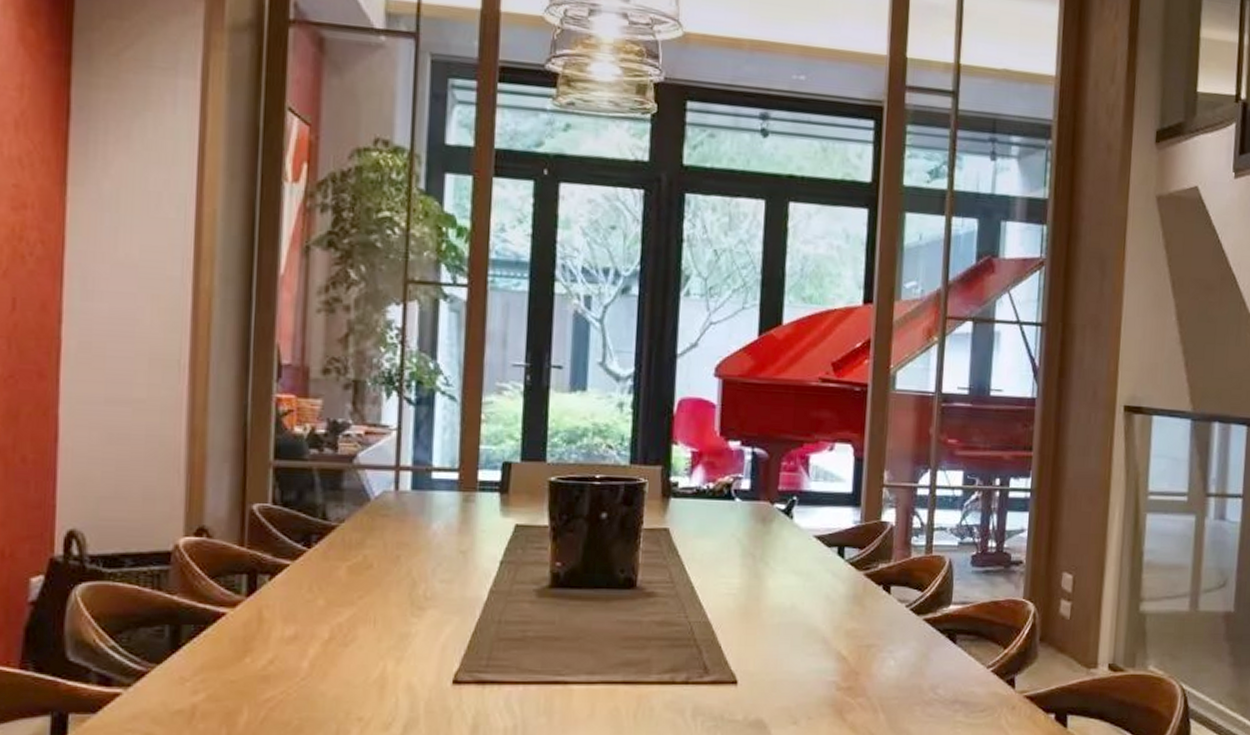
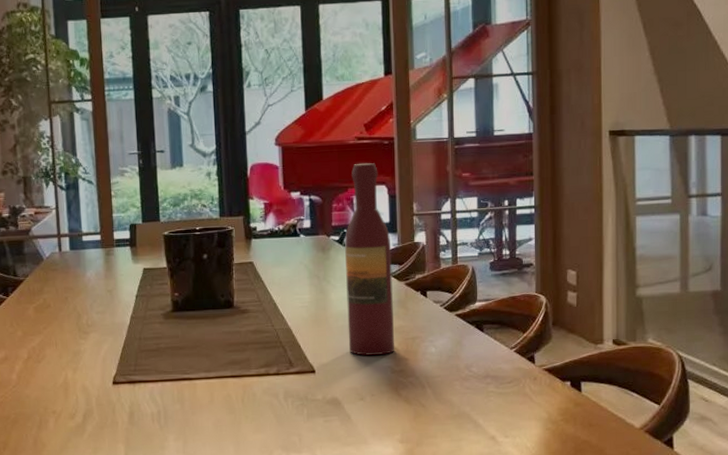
wine bottle: none [784,413,852,665] -> present [345,163,395,356]

